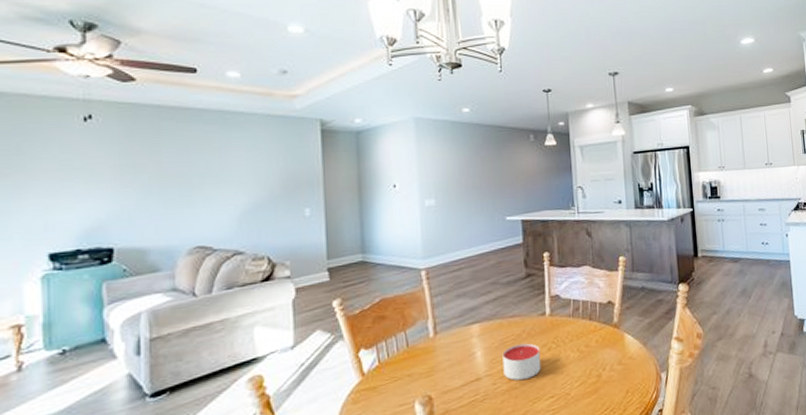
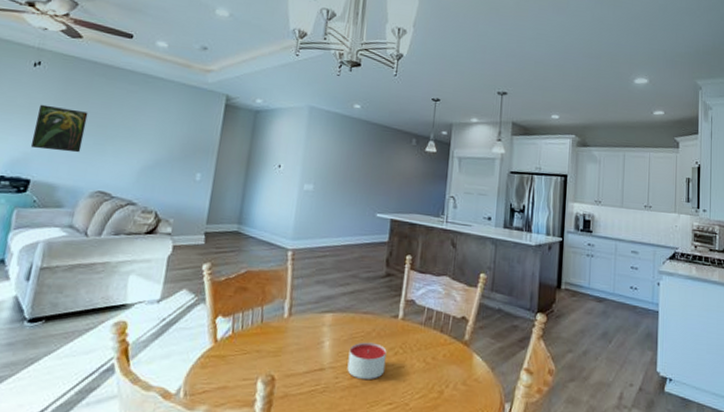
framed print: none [102,162,165,214] -> present [30,104,89,153]

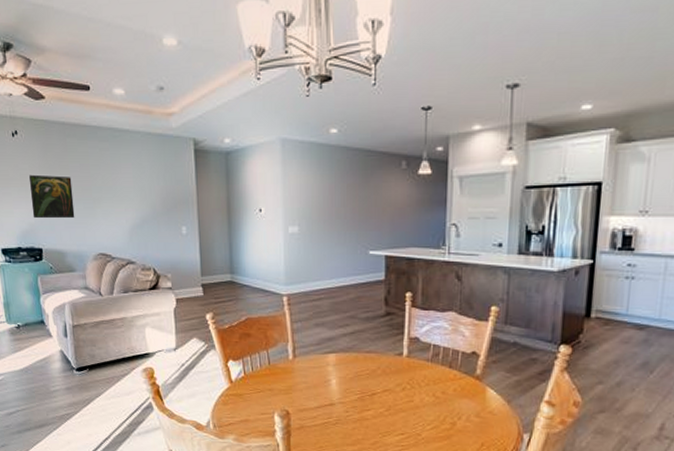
candle: present [347,342,387,379] -> none [356,379,394,413]

